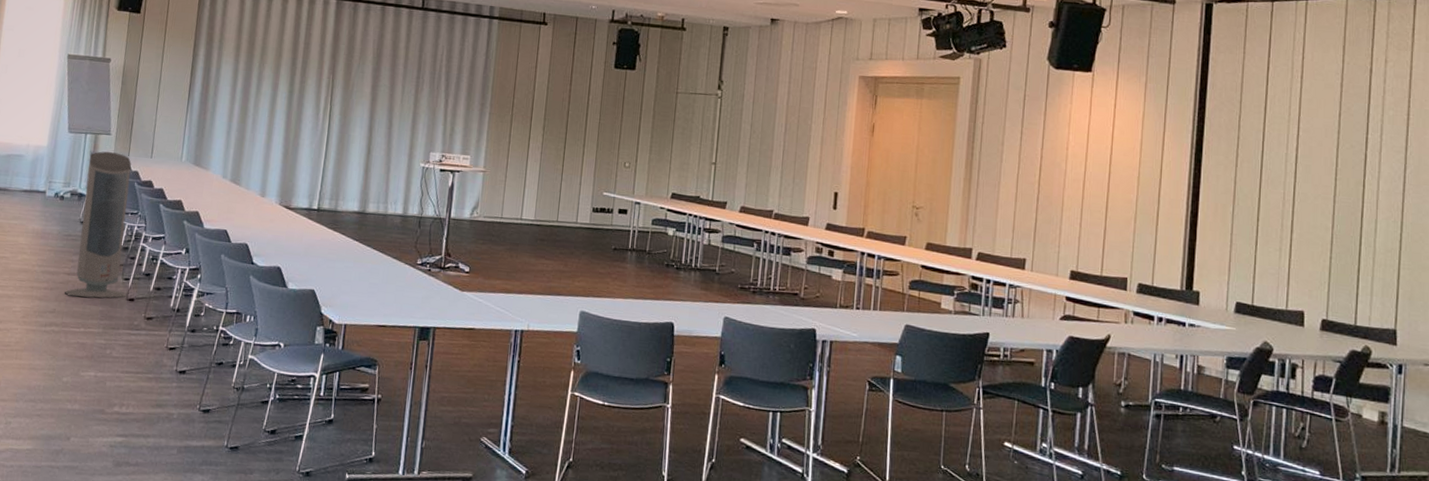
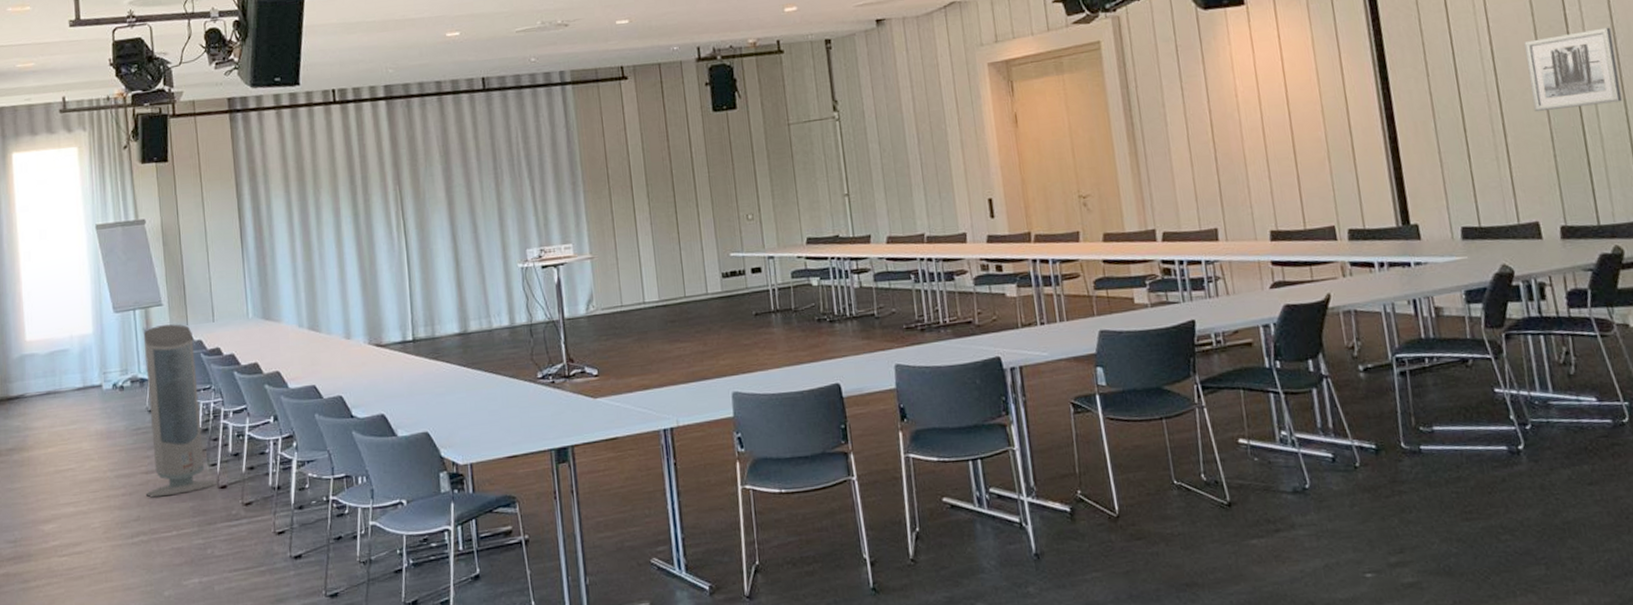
wall art: none [1322,154,1403,224] -> present [1524,27,1622,113]

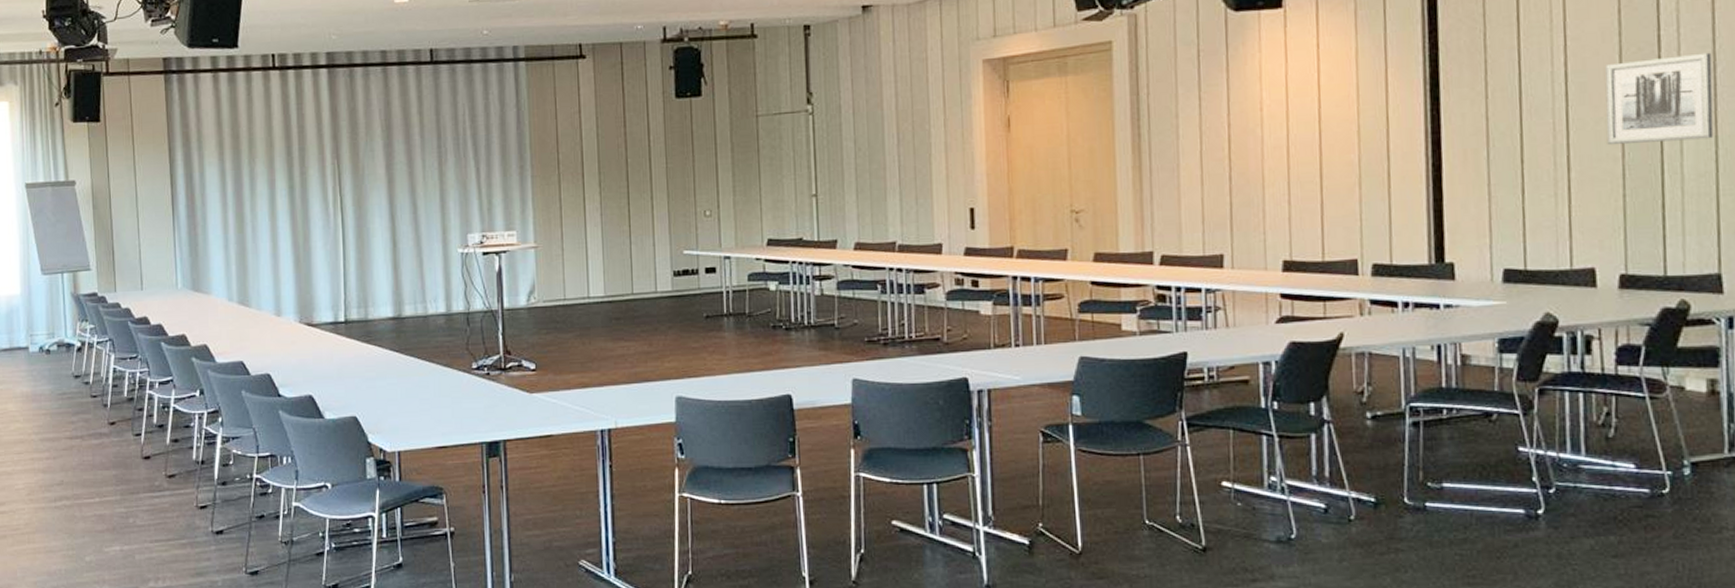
air purifier: present [143,324,217,498] -> none [69,290,141,463]

